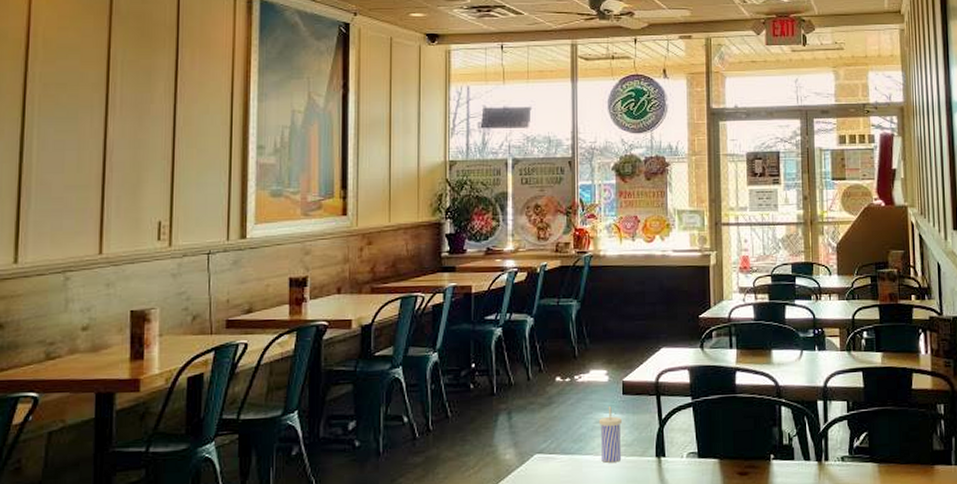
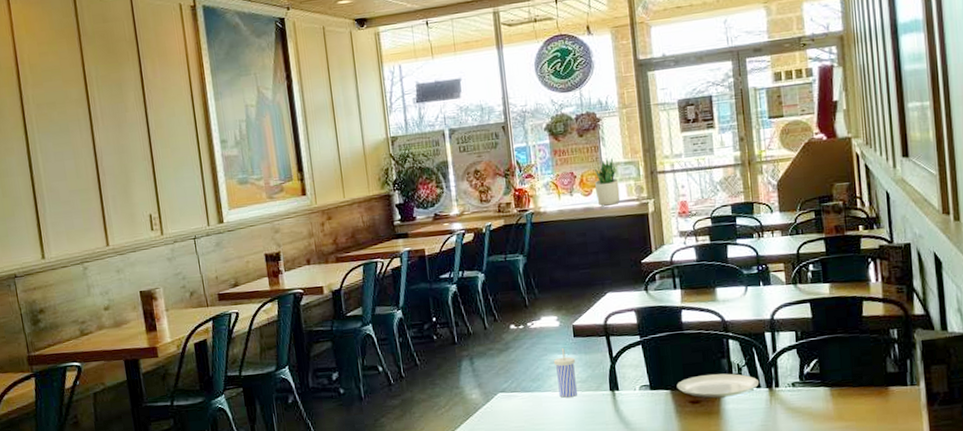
planter: none [659,204,683,254] -> present [594,157,621,206]
plate: none [725,443,810,470] -> present [676,373,760,399]

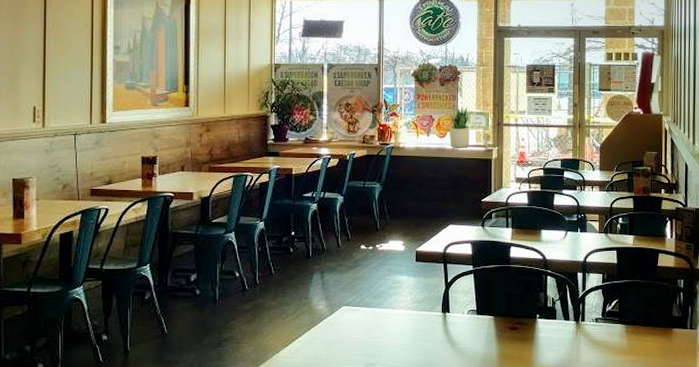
beverage cup: present [553,348,578,398] -> none [395,270,415,315]
plate: present [676,373,760,399] -> none [499,305,569,327]

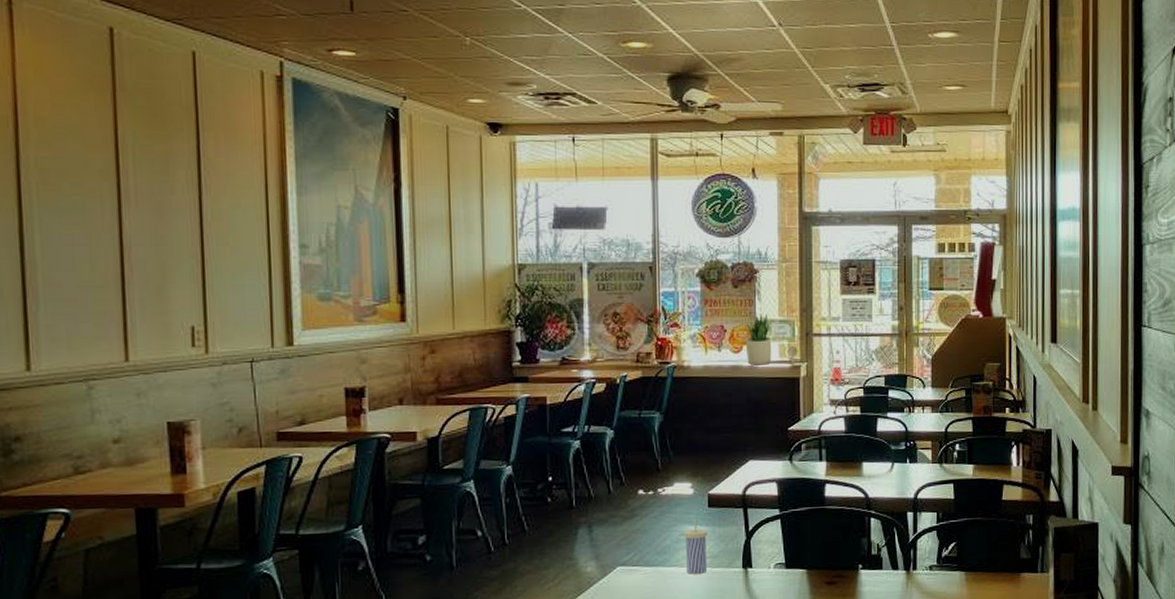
beverage cup: none [395,270,415,315] -> present [683,519,709,574]

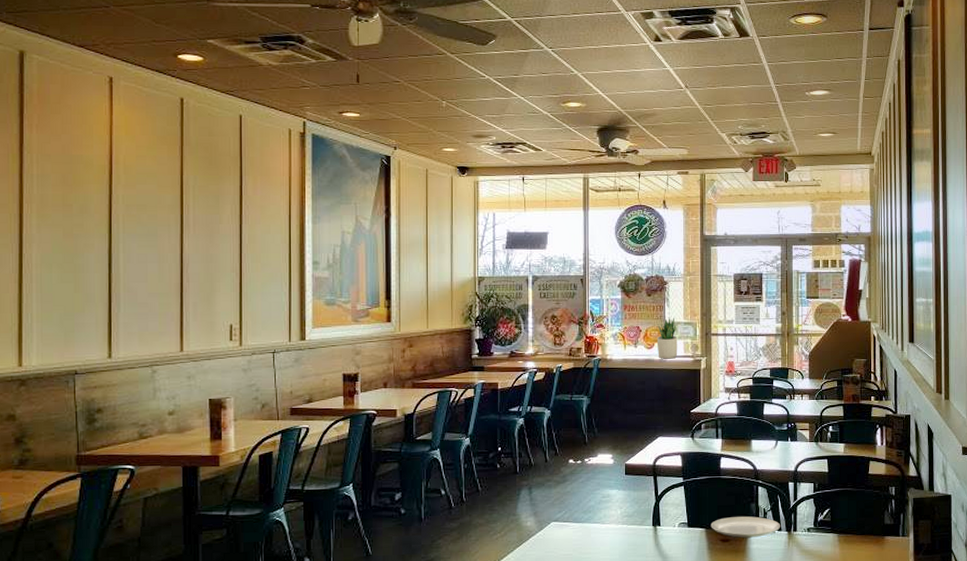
beverage cup: present [683,519,709,574] -> none [605,484,625,530]
plate: none [813,553,898,580] -> present [711,516,781,538]

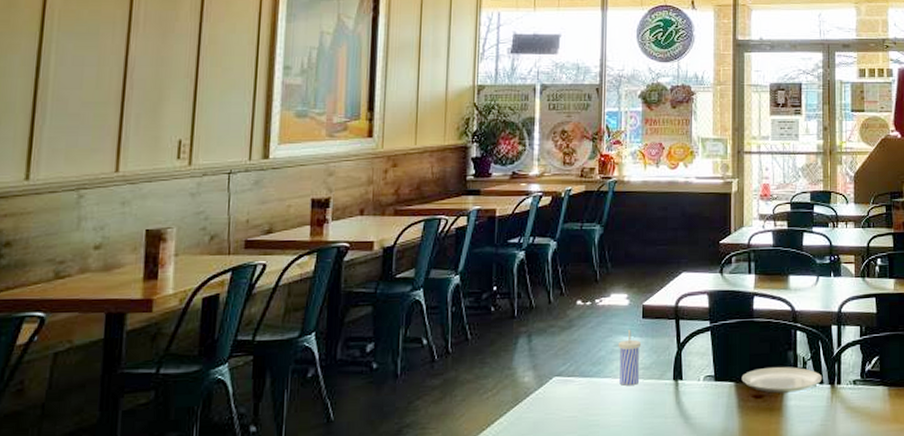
beverage cup: none [605,484,625,530] -> present [618,330,642,386]
planter: present [657,317,678,359] -> none [682,132,706,181]

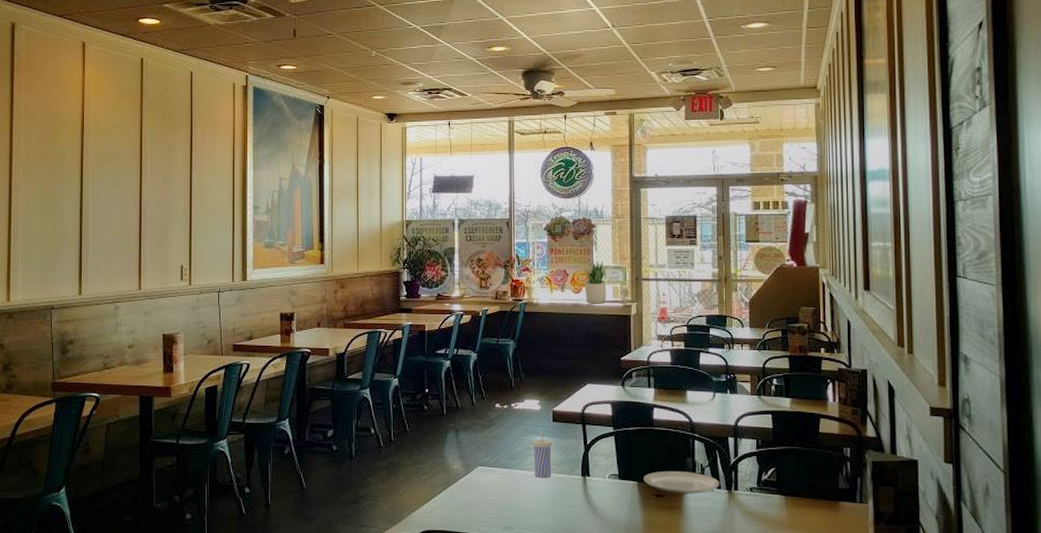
planter: none [682,132,706,181] -> present [585,261,607,304]

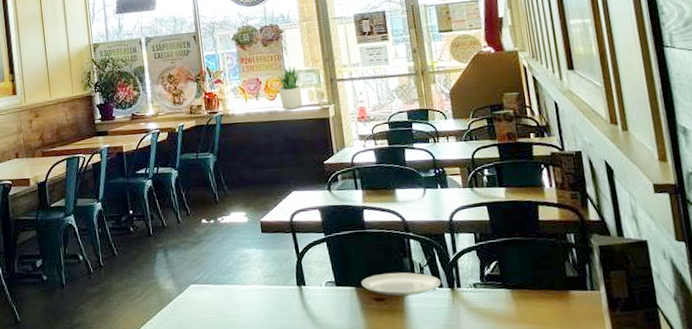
beverage cup: present [532,431,553,478] -> none [242,243,267,291]

